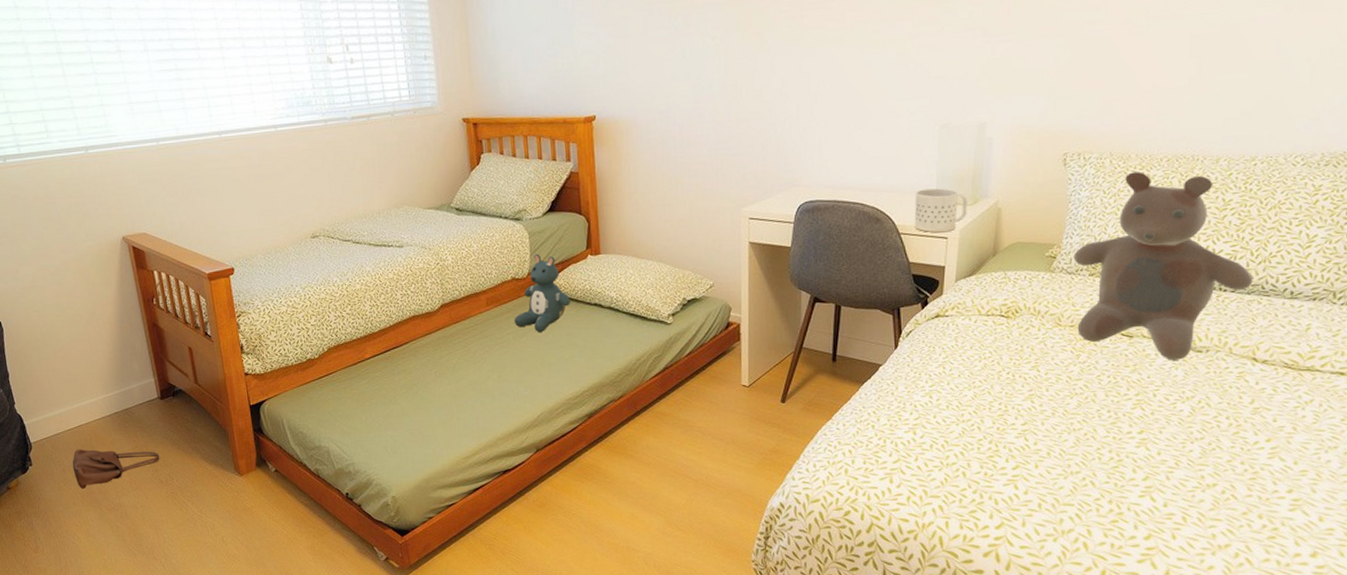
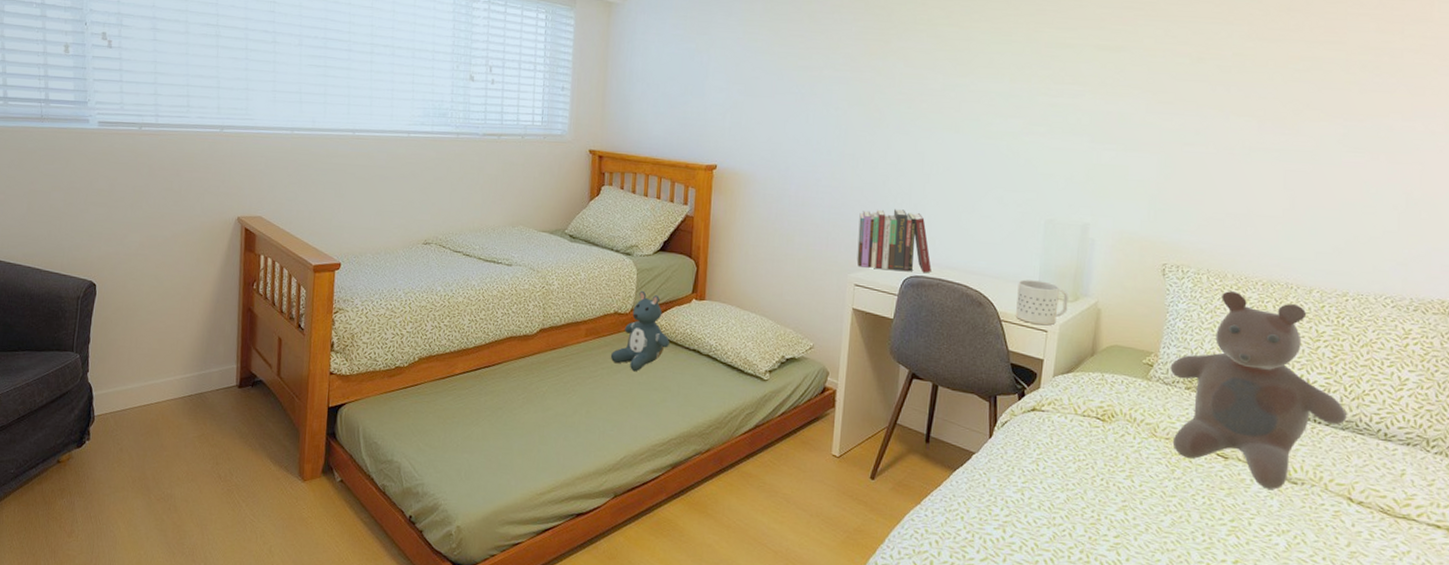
handbag: present [72,449,160,490] -> none [130,429,225,474]
books: none [747,135,826,200] -> present [856,209,932,273]

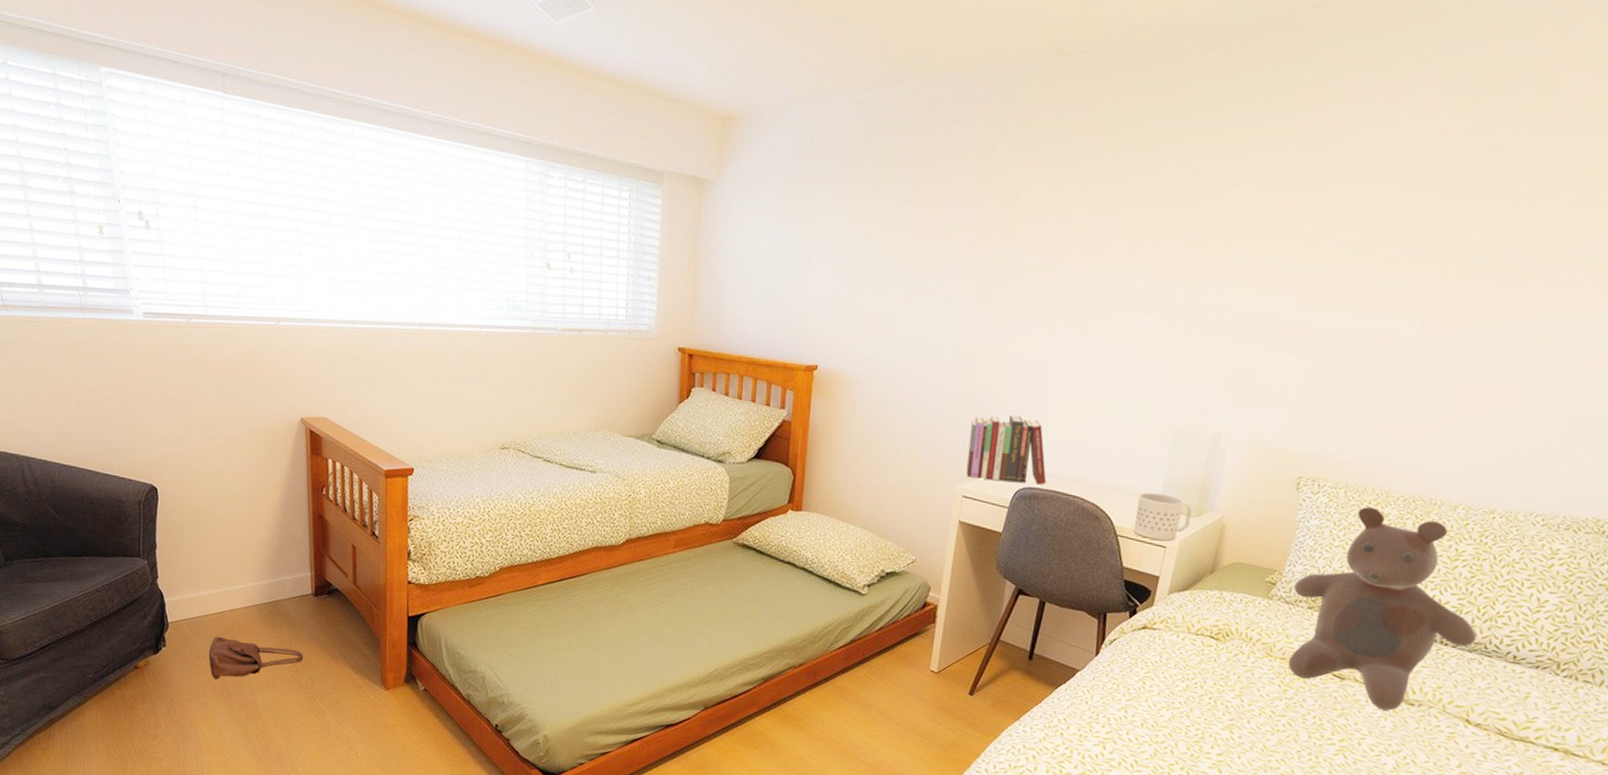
handbag: none [130,429,225,474] -> present [208,636,304,680]
stuffed animal: present [610,290,670,371] -> none [700,500,763,583]

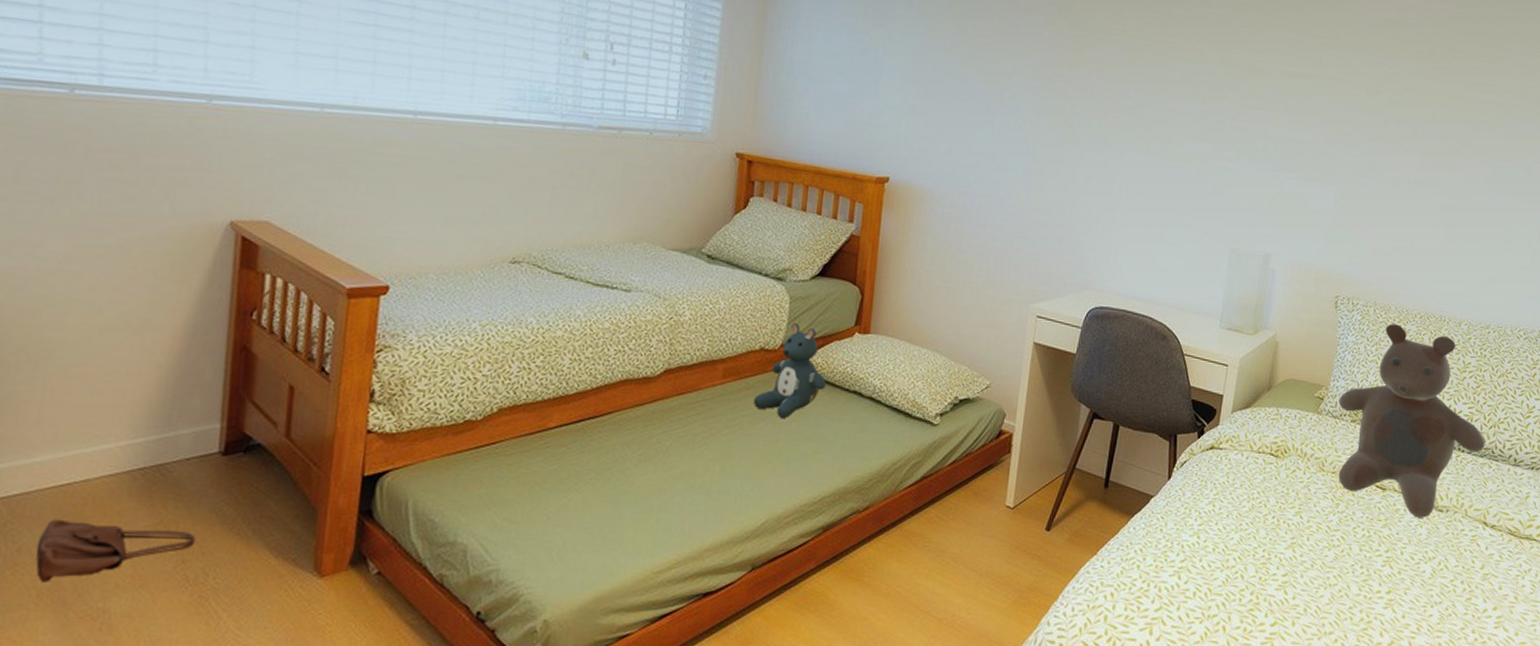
stuffed animal: none [700,500,763,583] -> present [753,322,826,418]
books: present [966,415,1047,485] -> none [1040,233,1117,304]
mug: present [1132,492,1192,541] -> none [1197,311,1249,360]

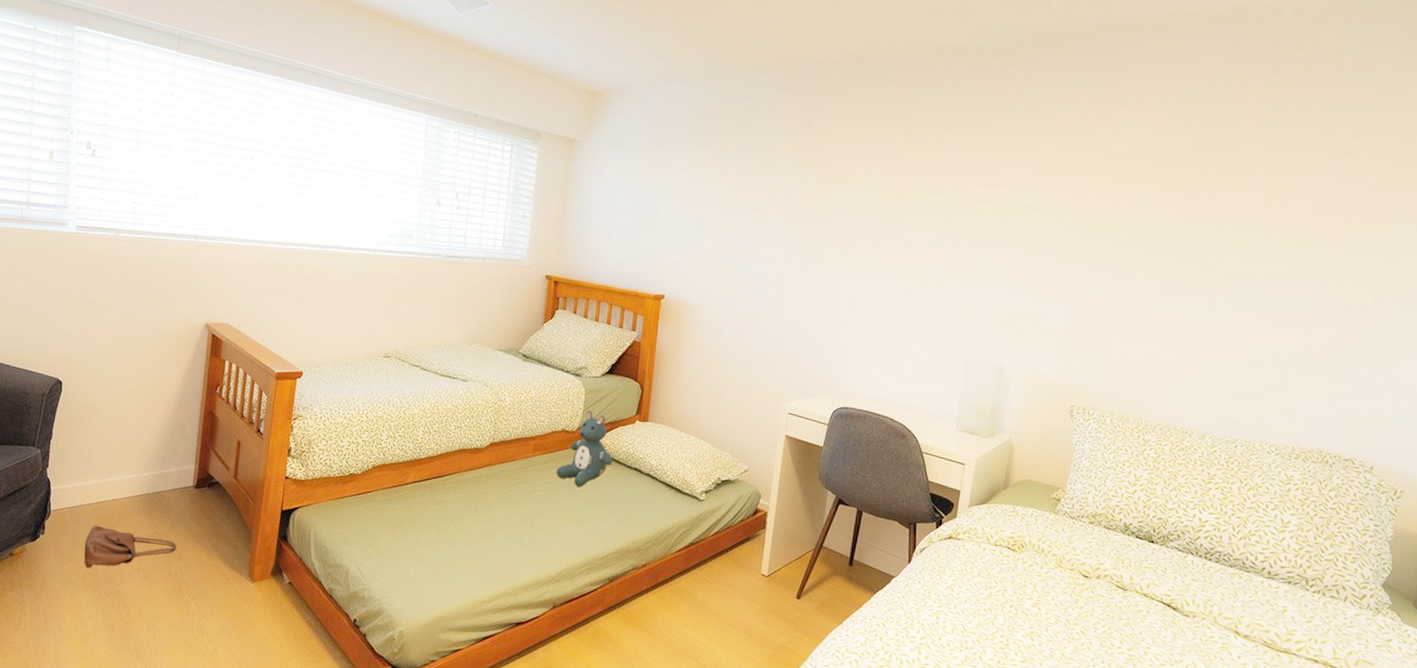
bear: present [1338,324,1485,518] -> none [1075,433,1235,621]

